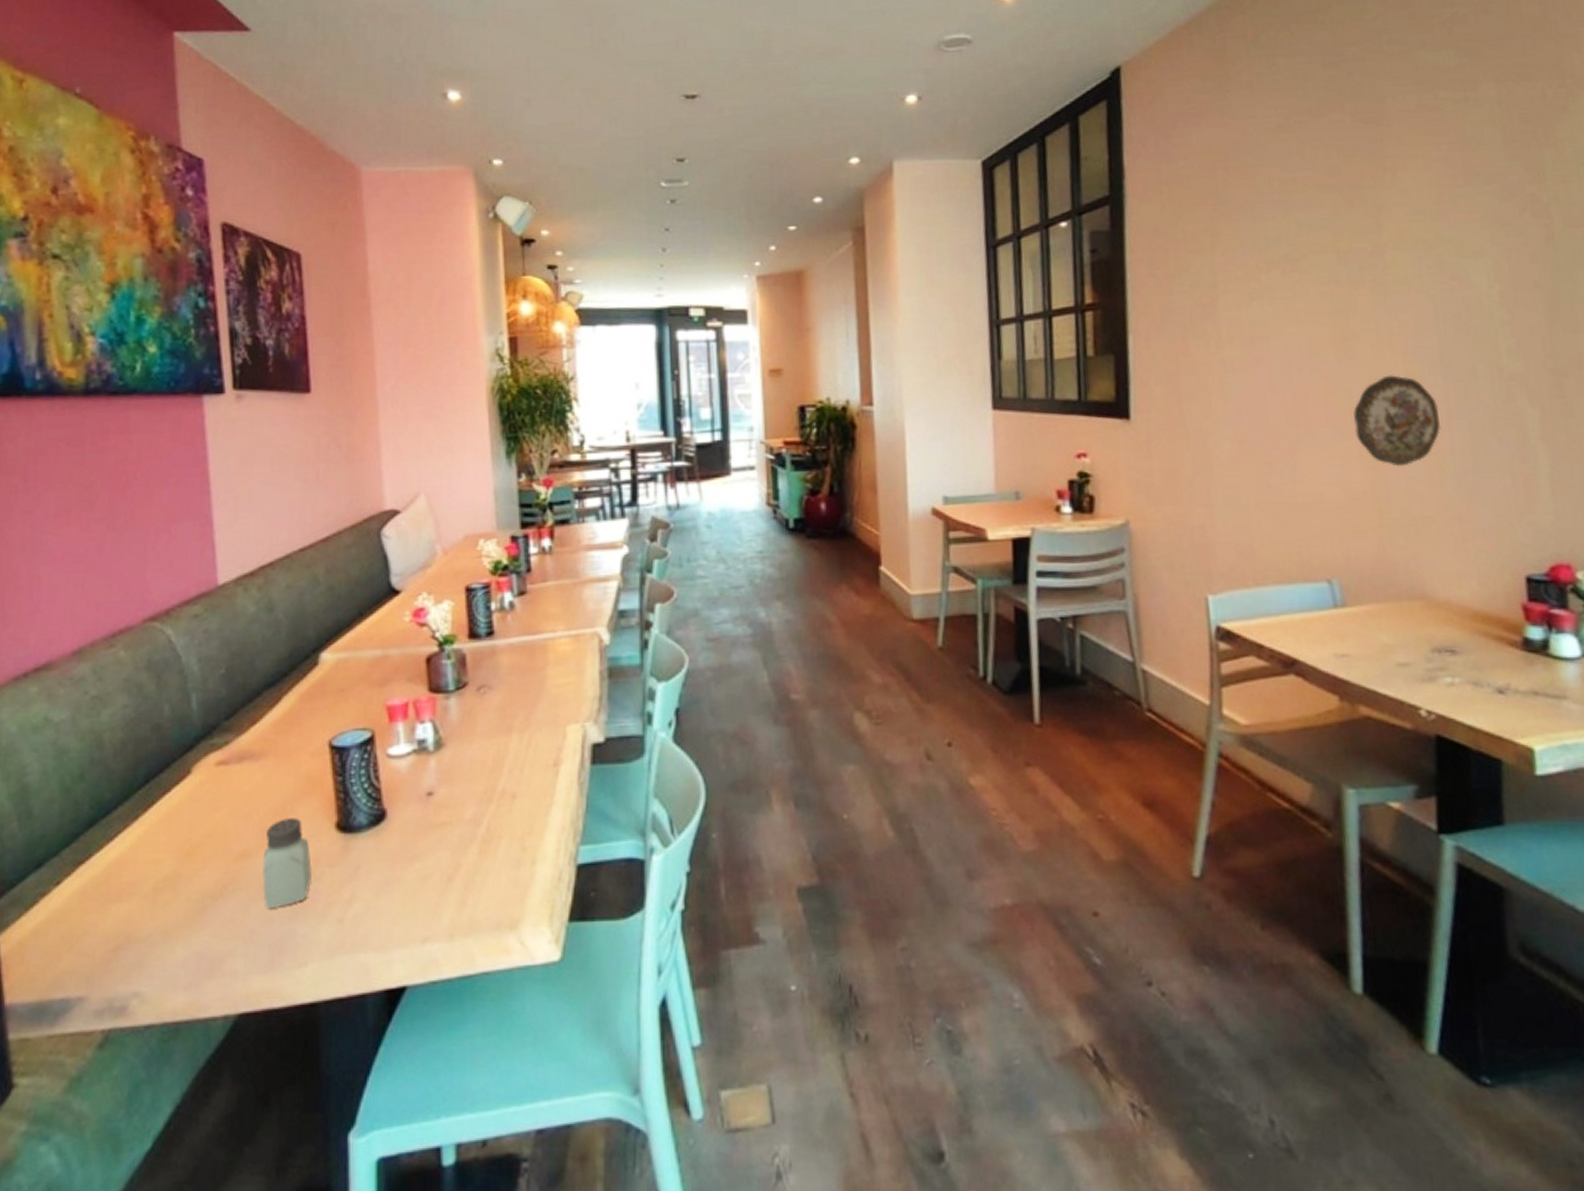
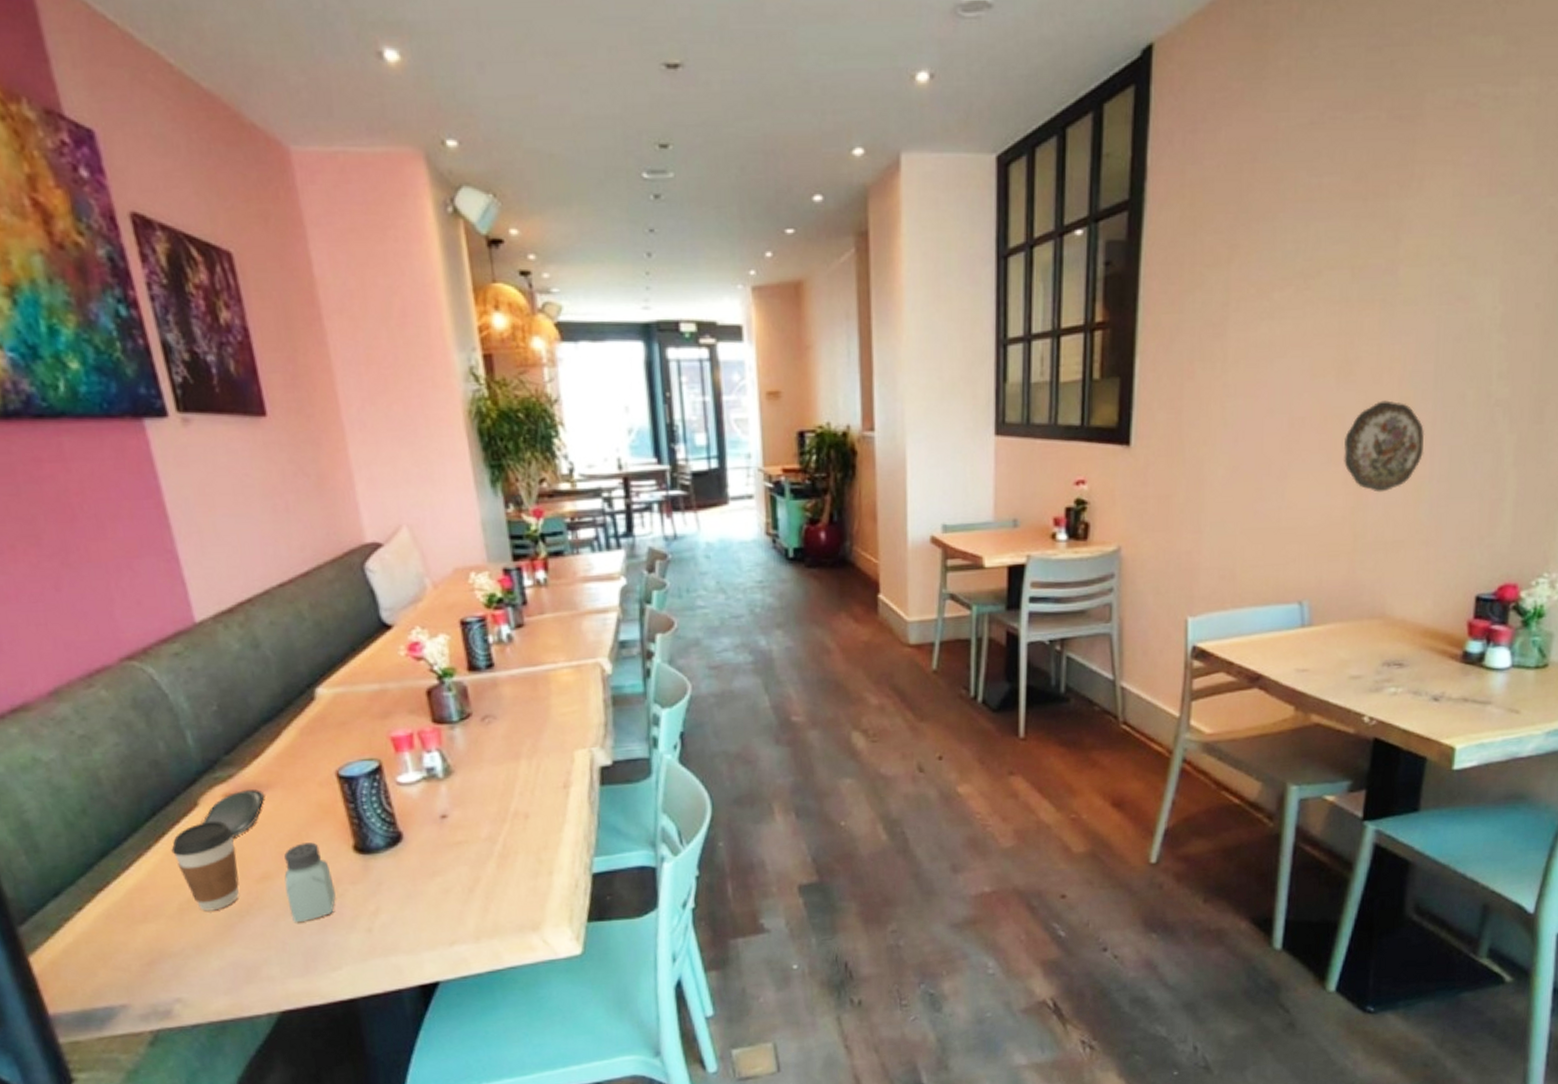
coffee cup: none [157,790,221,892] -> present [171,820,239,911]
oval tray: none [192,758,255,810] -> present [202,789,264,838]

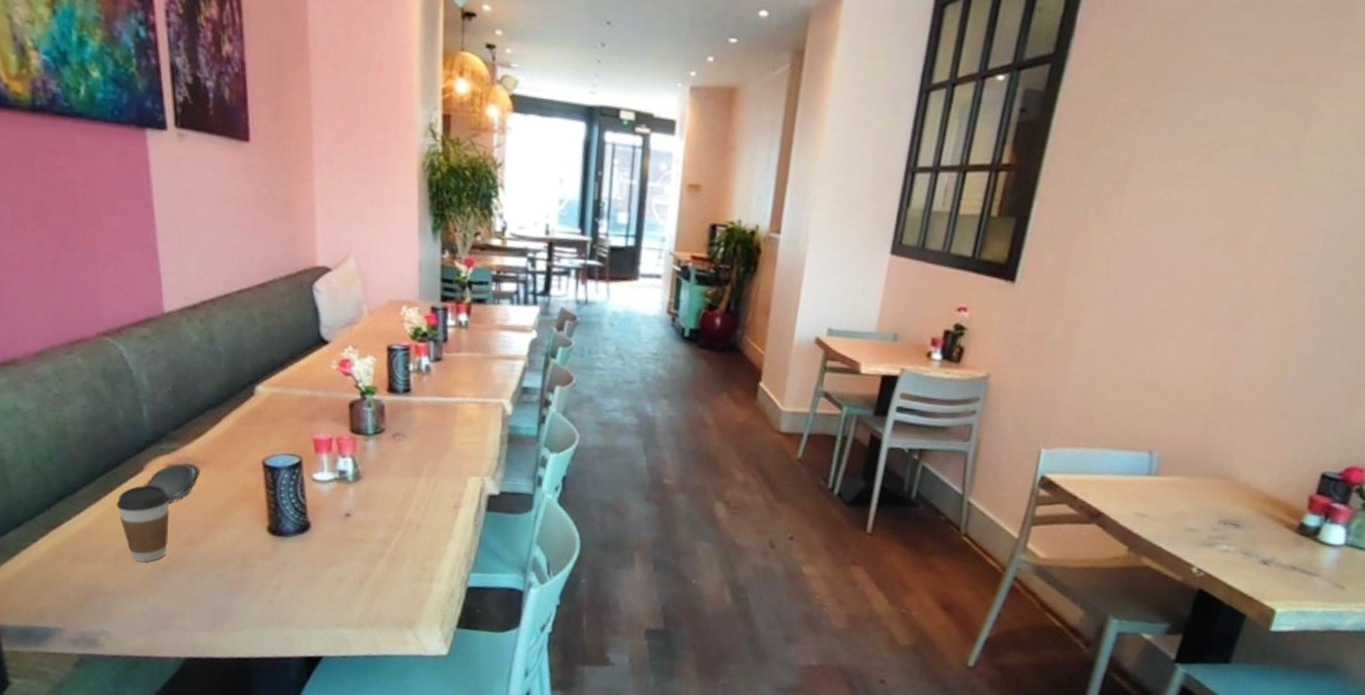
saltshaker: present [284,842,336,923] -> none [206,517,247,585]
decorative plate: present [1344,400,1425,493] -> none [1216,276,1300,362]

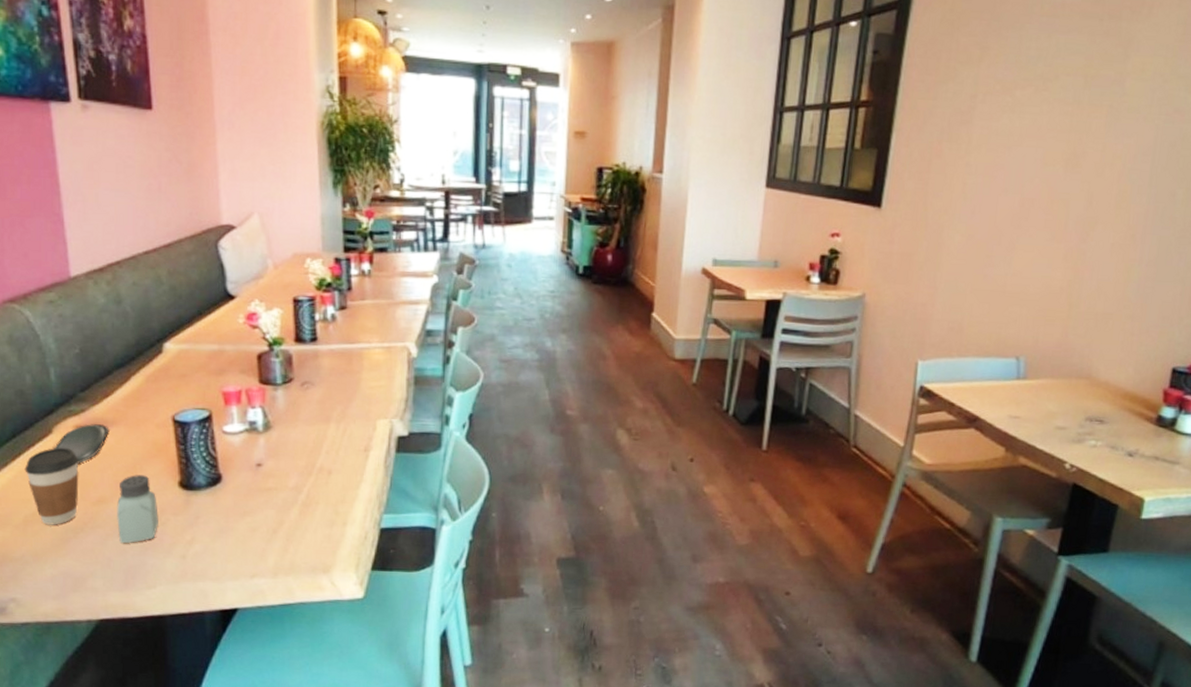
saltshaker: none [206,517,247,585] -> present [117,475,158,544]

